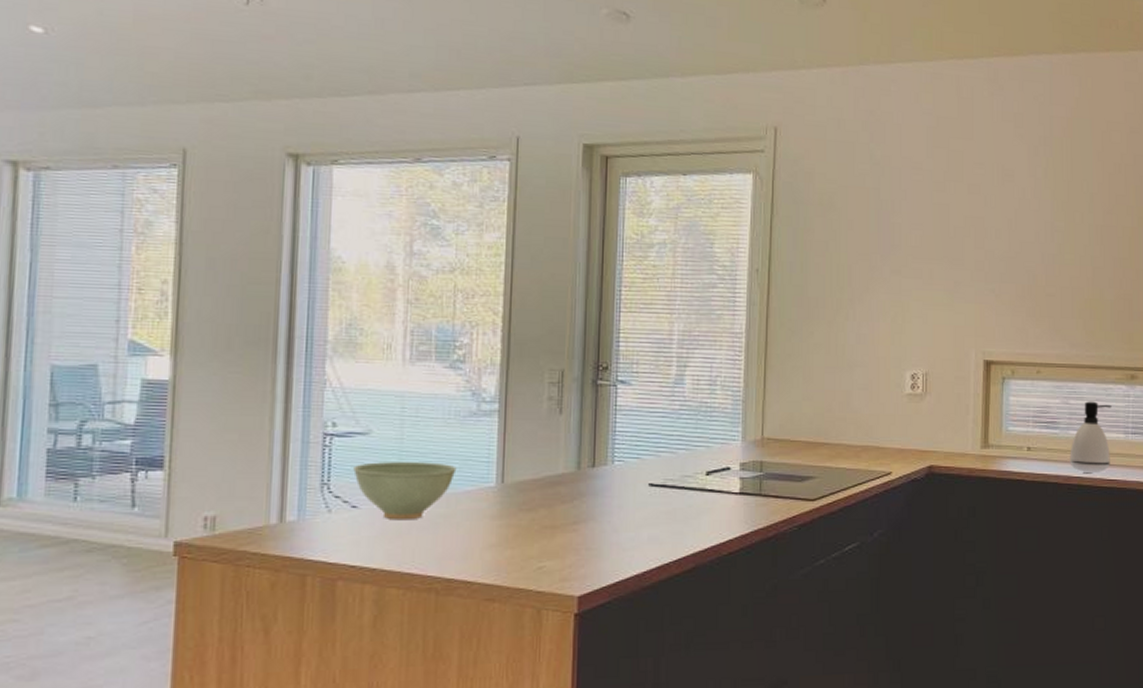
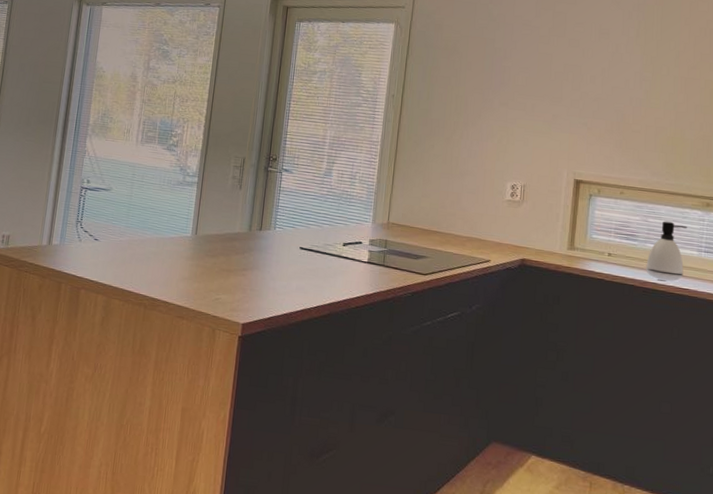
bowl: present [353,462,457,521] -> none [98,210,166,253]

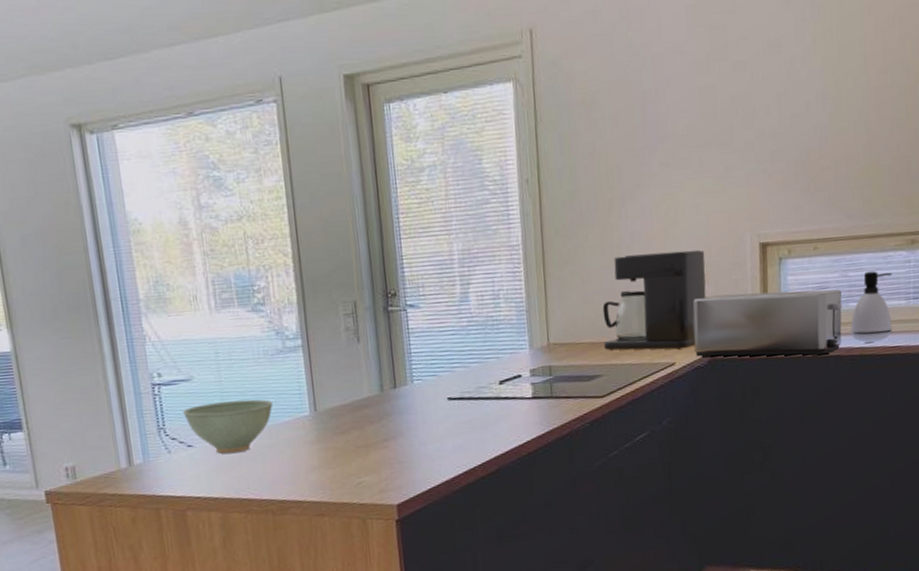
bowl: none [98,210,166,253] -> present [183,399,273,454]
coffee maker: none [433,166,527,251] -> present [602,249,706,351]
toaster: none [508,211,641,282] -> present [692,289,842,358]

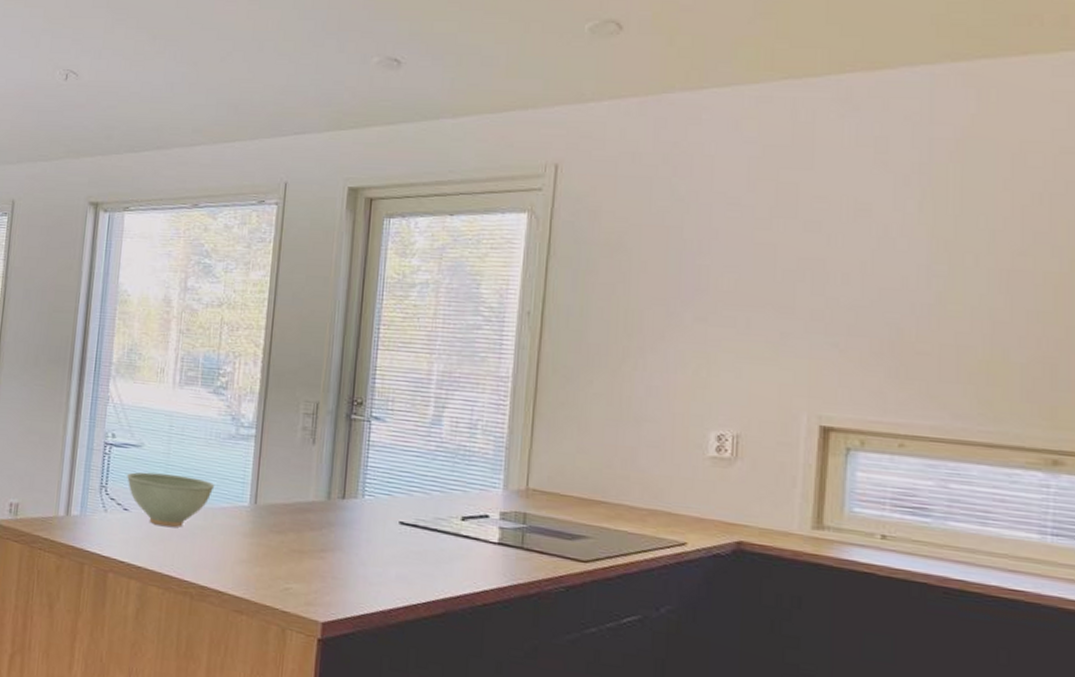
coffee maker: present [602,249,706,351] -> none [596,409,742,530]
toaster: present [692,289,842,358] -> none [714,473,936,579]
soap dispenser: present [850,271,892,343] -> none [947,487,1019,580]

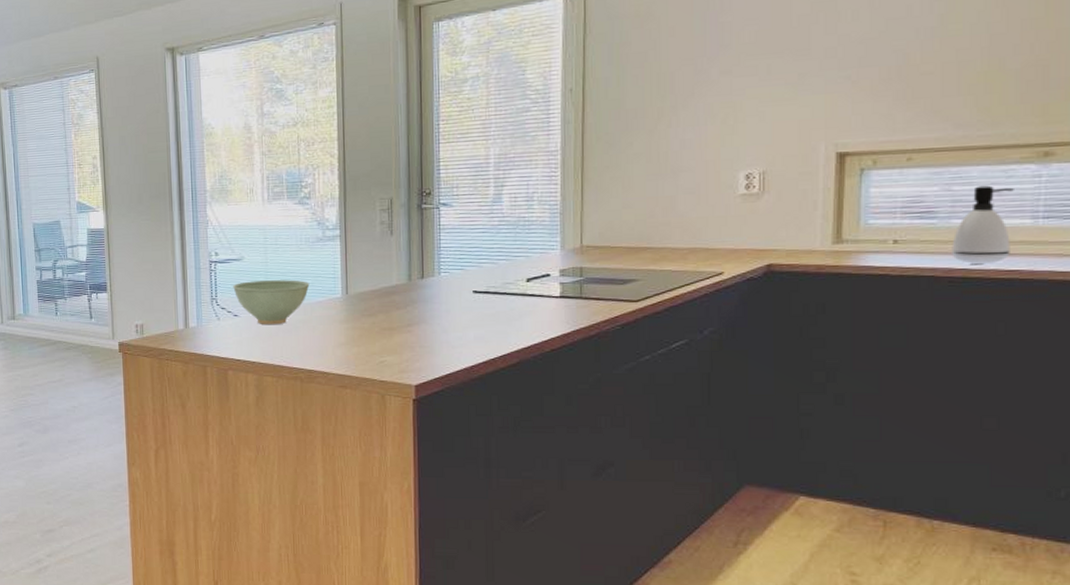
soap dispenser: none [947,487,1019,580] -> present [952,185,1014,265]

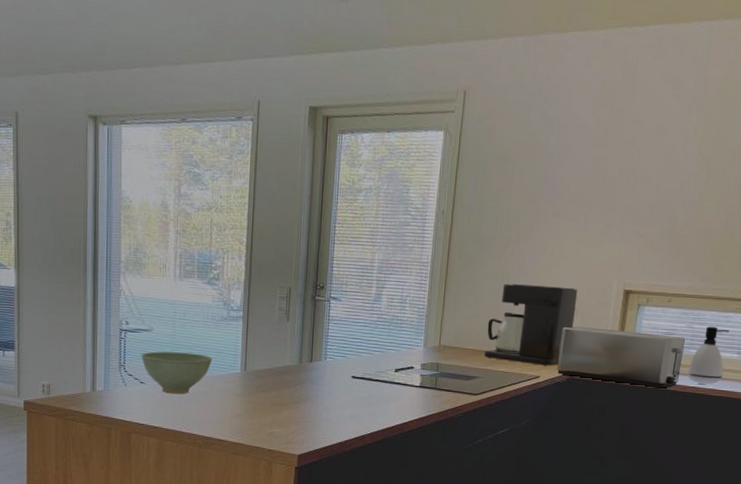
coffee maker: none [642,158,767,259] -> present [484,284,578,366]
toaster: none [747,203,941,275] -> present [557,326,685,389]

